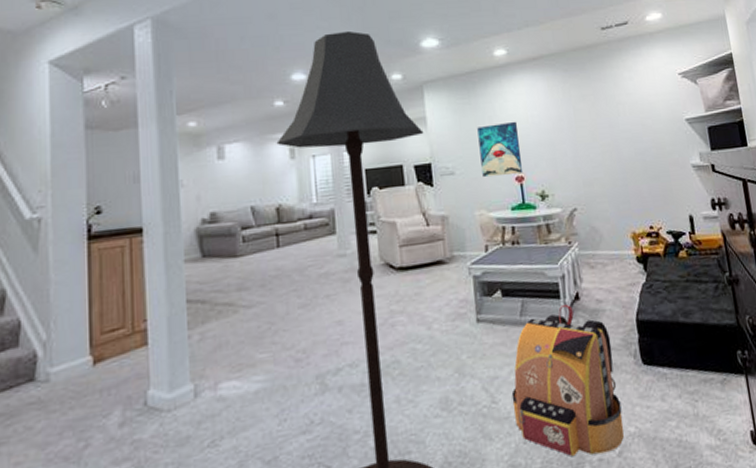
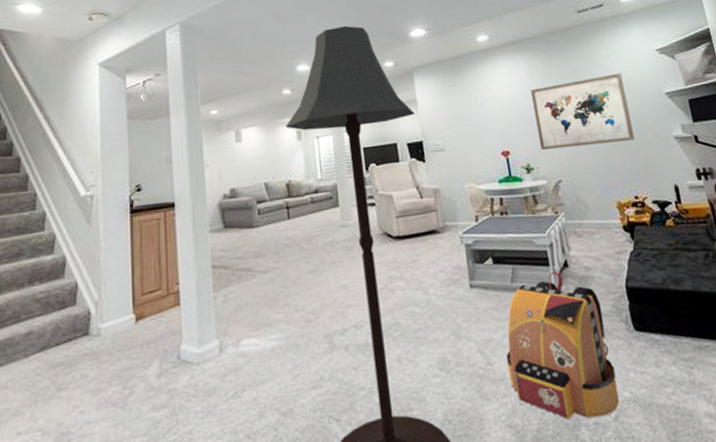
wall art: present [477,121,524,177] -> none [464,100,509,152]
wall art: none [549,96,653,177] -> present [531,73,635,151]

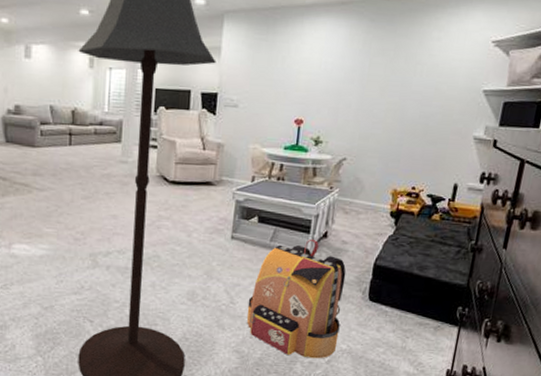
wall art: present [531,73,635,151] -> none [336,59,445,133]

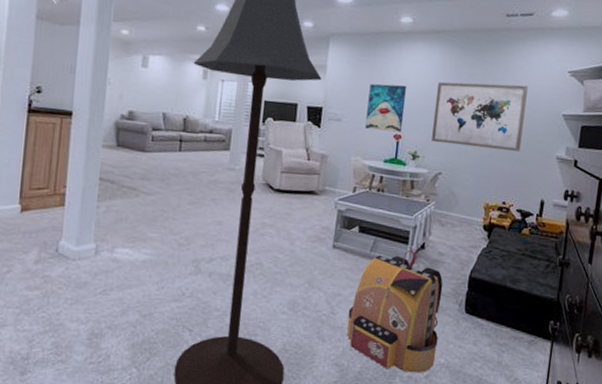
wall art: none [264,64,309,118] -> present [365,84,407,133]
wall art: none [336,59,445,133] -> present [431,82,528,152]

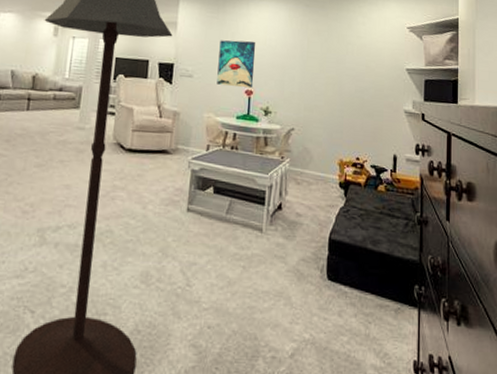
backpack: present [347,249,443,373] -> none [204,211,303,352]
wall art: present [431,82,528,152] -> none [282,38,371,106]

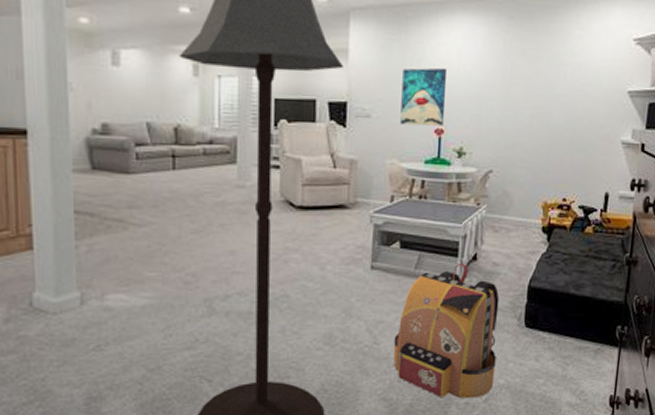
backpack: none [204,211,303,352] -> present [393,262,500,399]

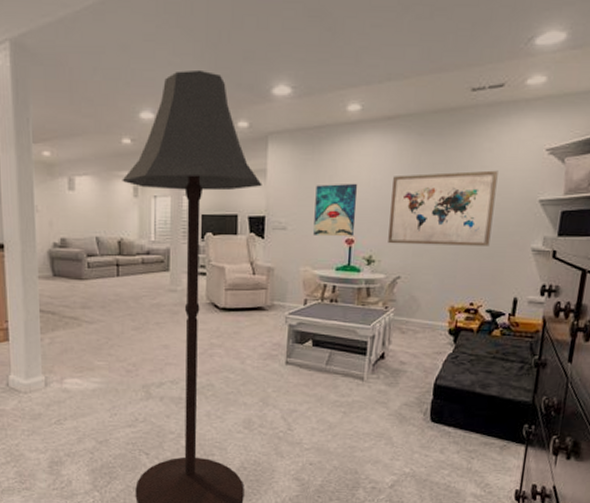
backpack: present [393,262,500,399] -> none [305,360,406,484]
wall art: none [479,59,588,138] -> present [388,170,498,246]

